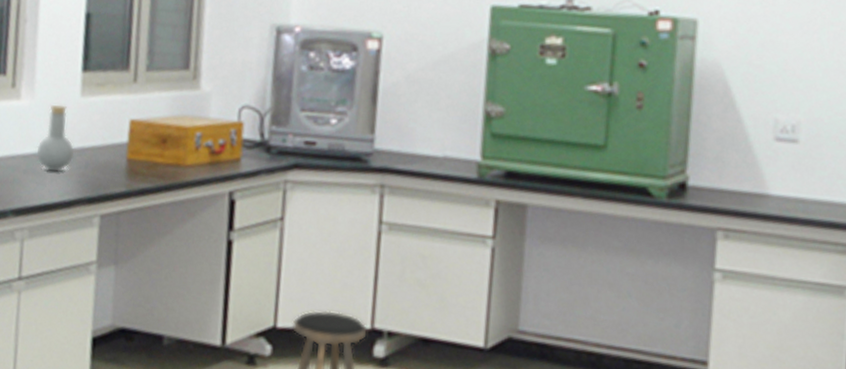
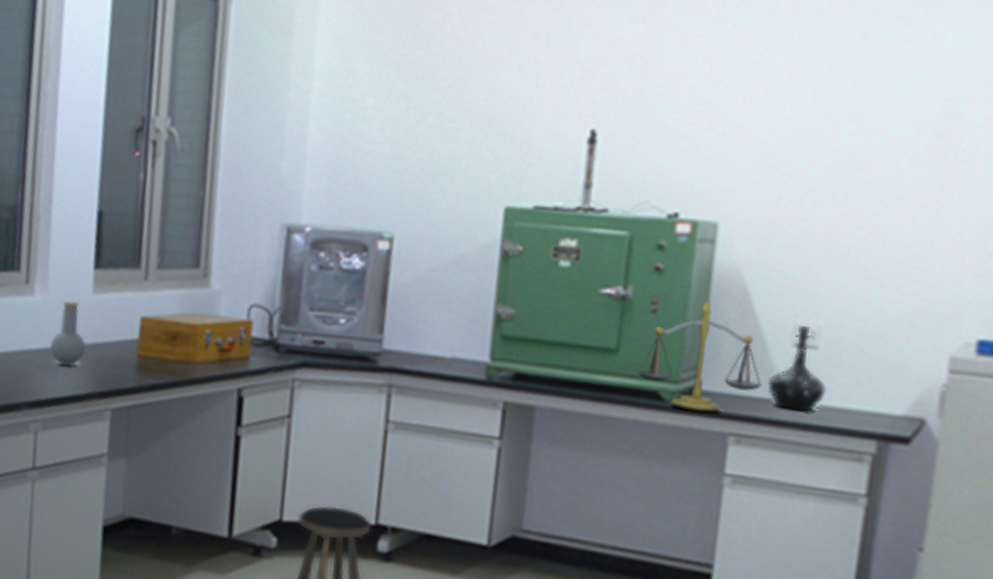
scale: none [625,94,747,209] -> present [636,298,762,414]
bottle: none [751,119,810,206] -> present [767,325,828,412]

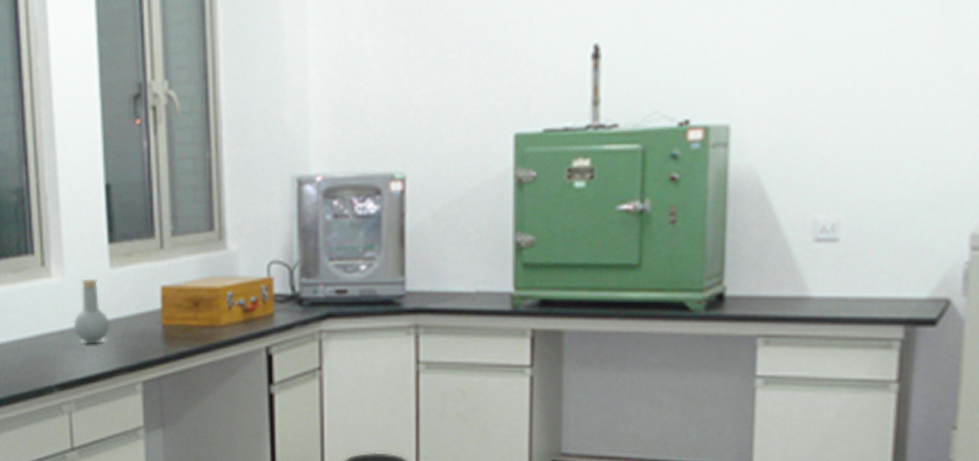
scale: present [636,298,762,414] -> none [661,203,786,319]
bottle: present [767,325,828,412] -> none [791,218,852,305]

